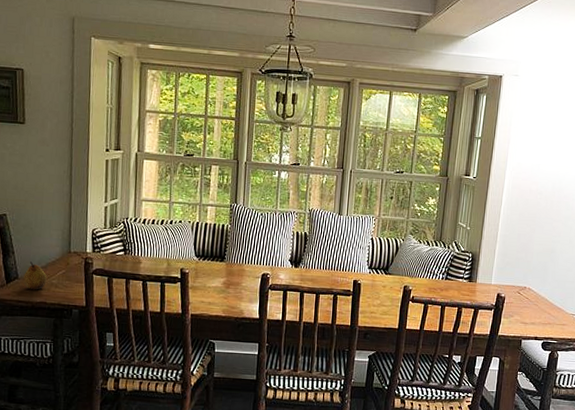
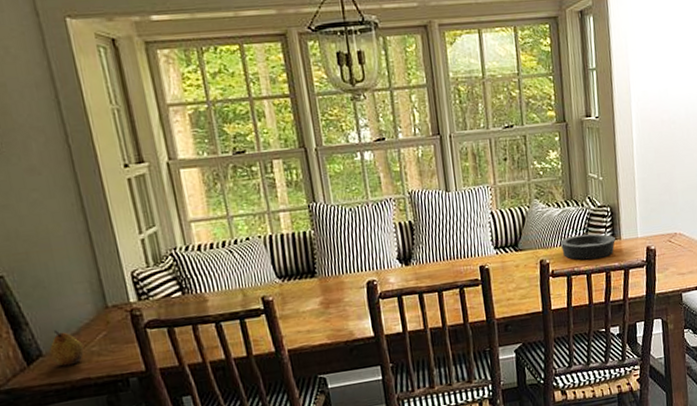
bowl: none [423,271,471,295] -> present [559,233,615,260]

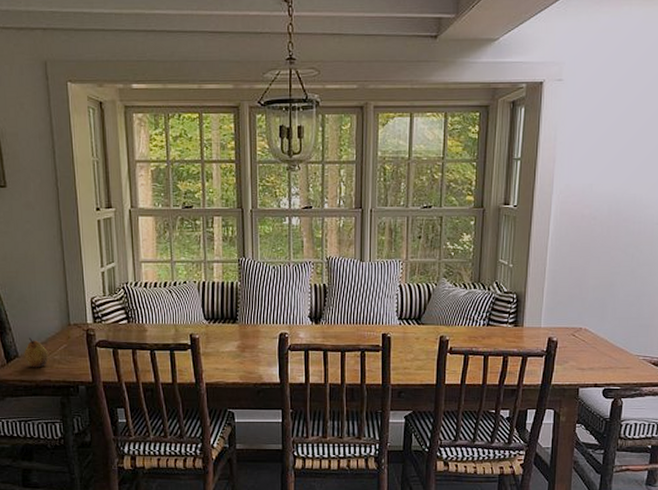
bowl: present [559,233,615,260] -> none [461,317,517,343]

